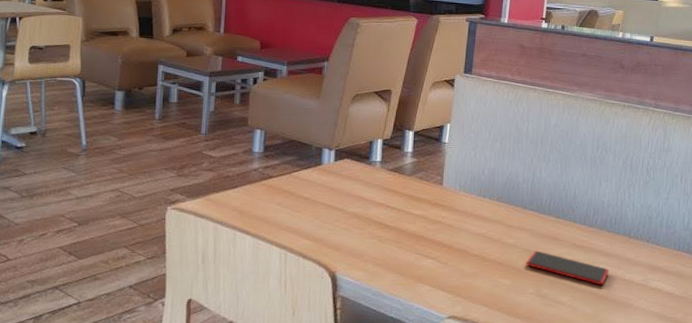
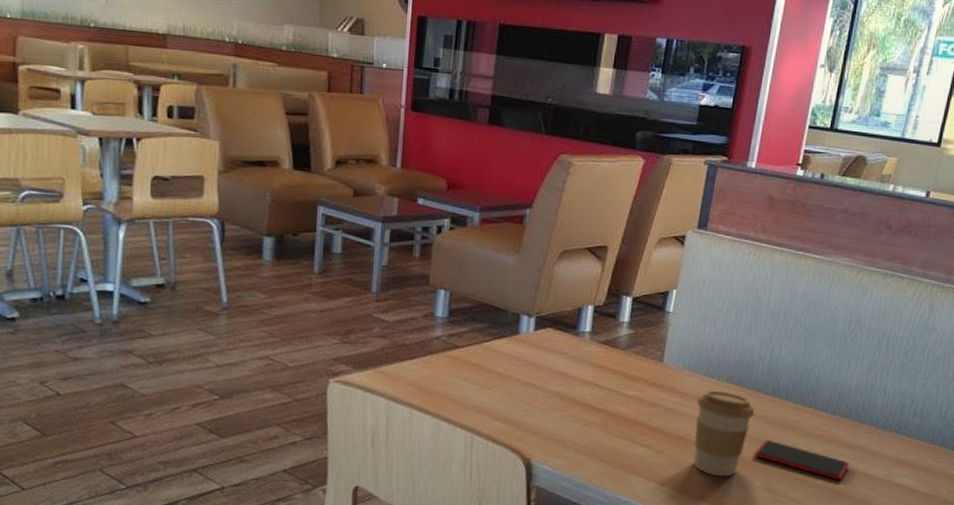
coffee cup: none [473,208,524,285] -> present [693,390,755,477]

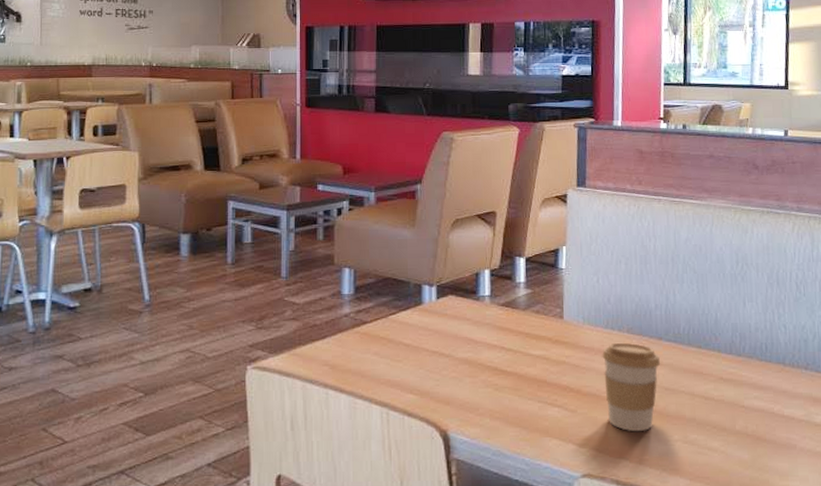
smartphone: present [754,439,850,481] -> none [667,388,765,425]

